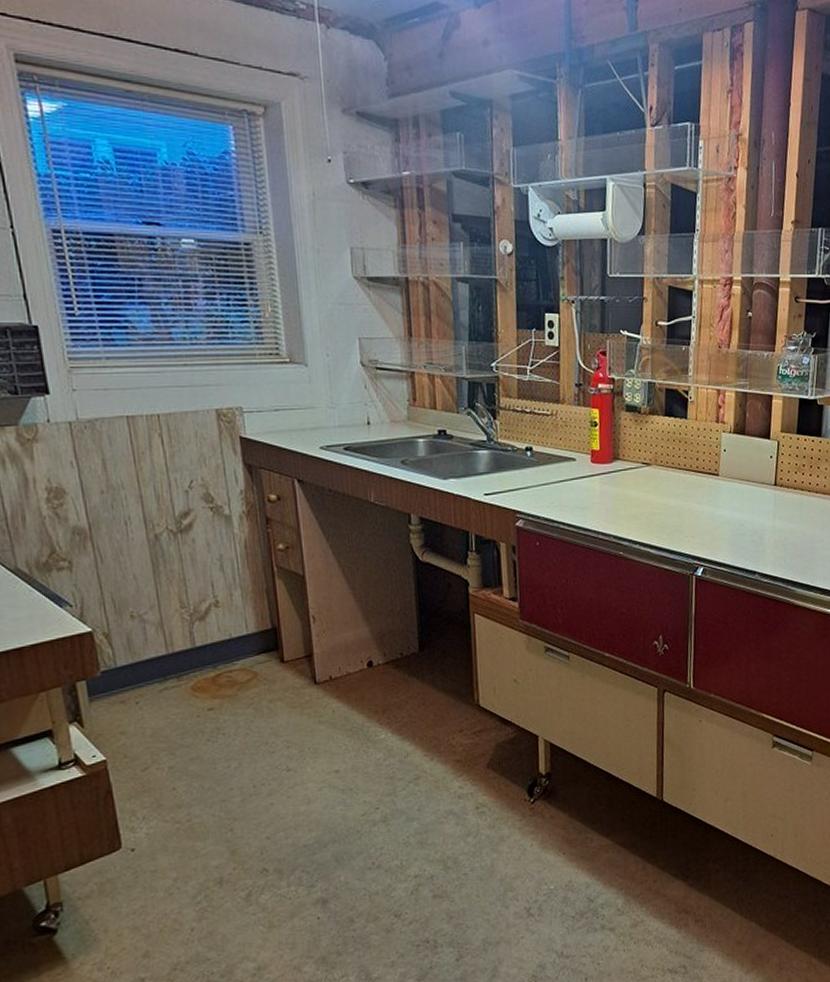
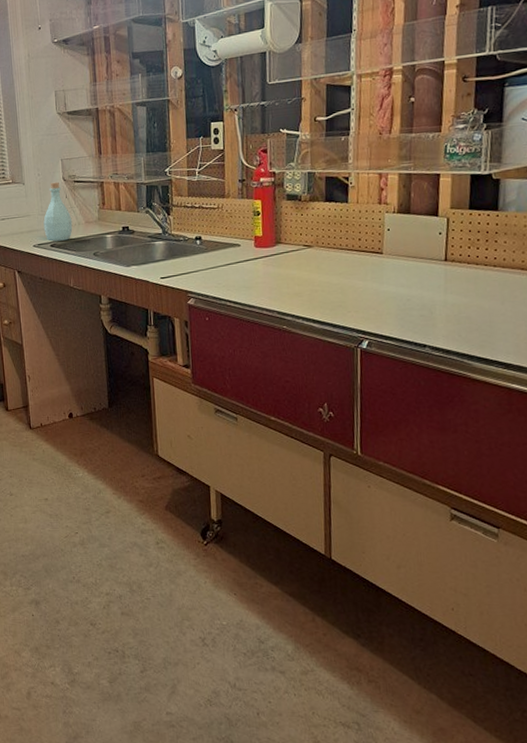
bottle: none [334,366,374,443] -> present [43,181,73,242]

